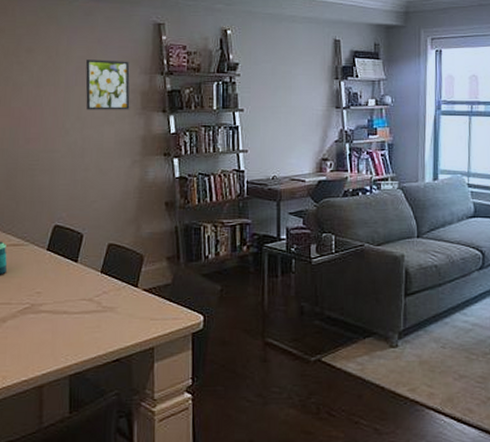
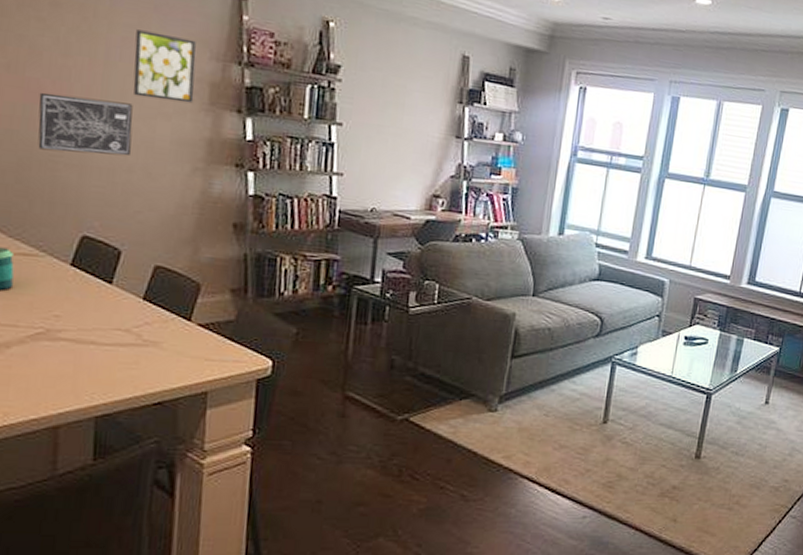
wall art: none [20,117,87,161] -> present [38,92,133,156]

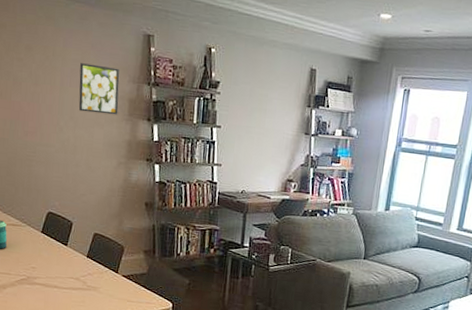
wall art: present [38,92,133,156] -> none [20,111,79,155]

